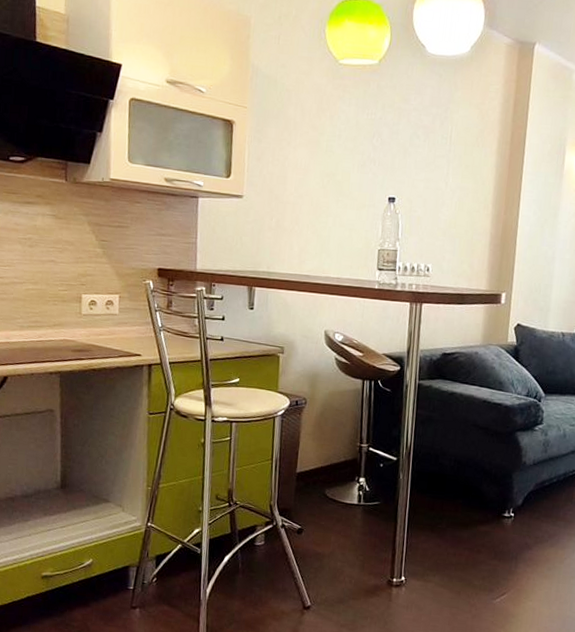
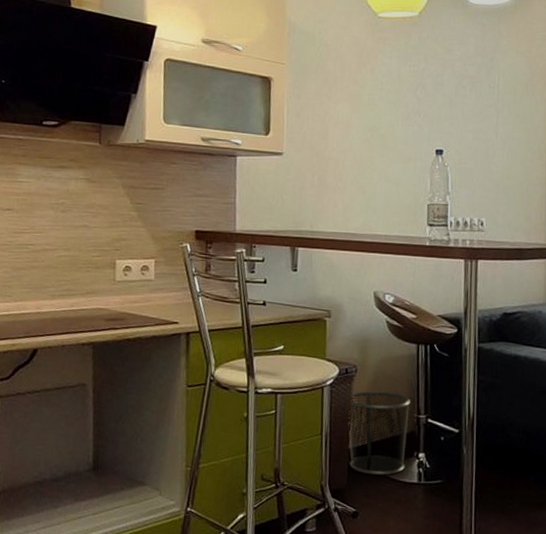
waste bin: none [296,421,355,497] -> present [348,391,411,476]

